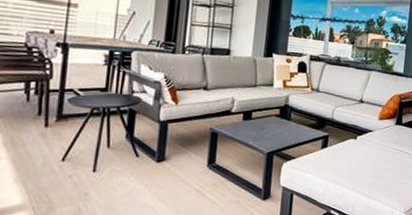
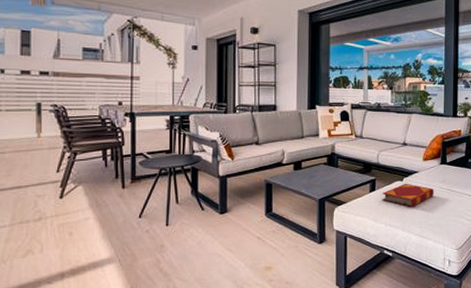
hardback book: none [333,141,387,168] -> present [382,183,434,208]

